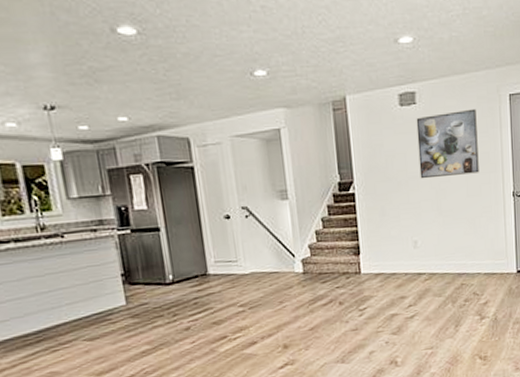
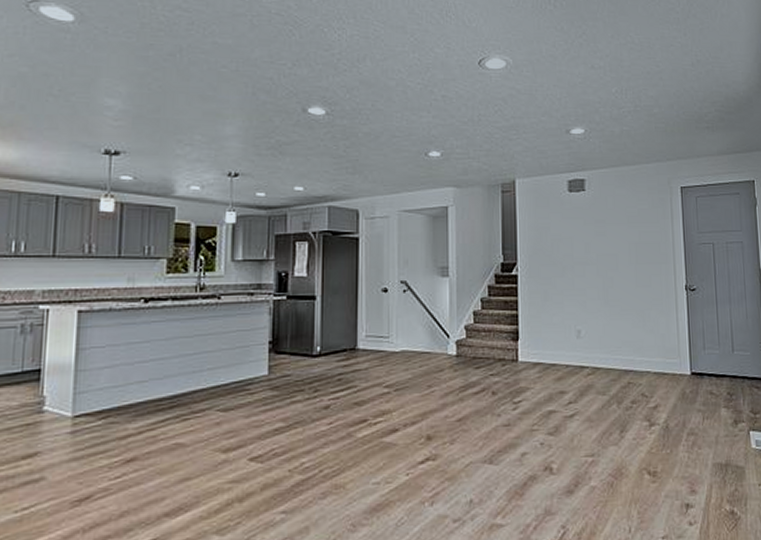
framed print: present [416,108,479,179] -> none [584,198,649,266]

